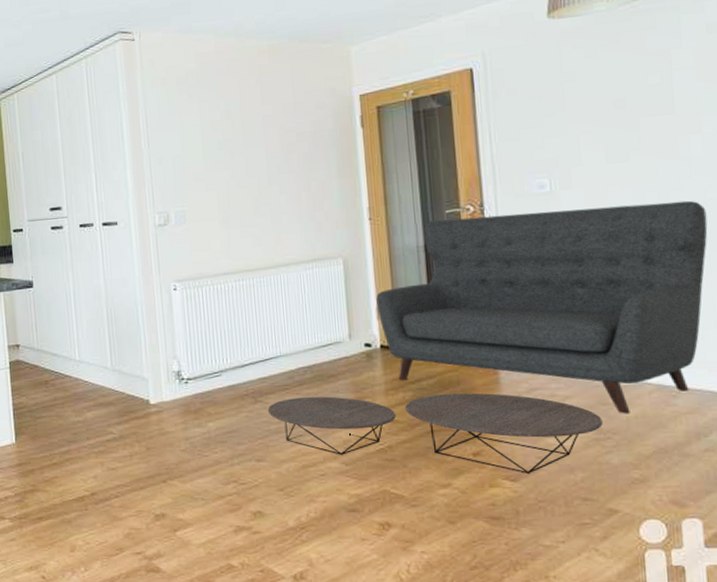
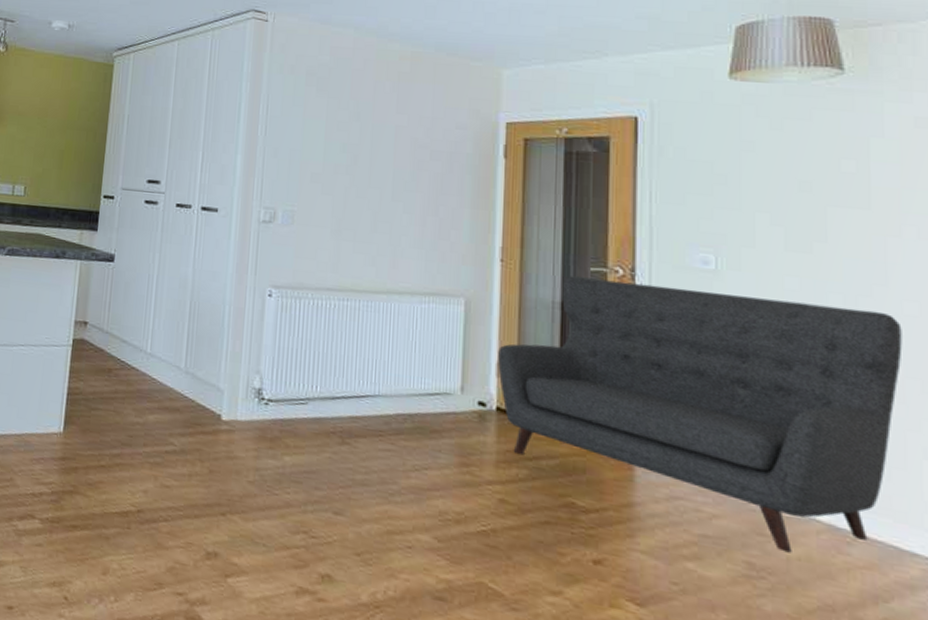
coffee table: present [267,393,603,474] -> none [355,447,756,601]

